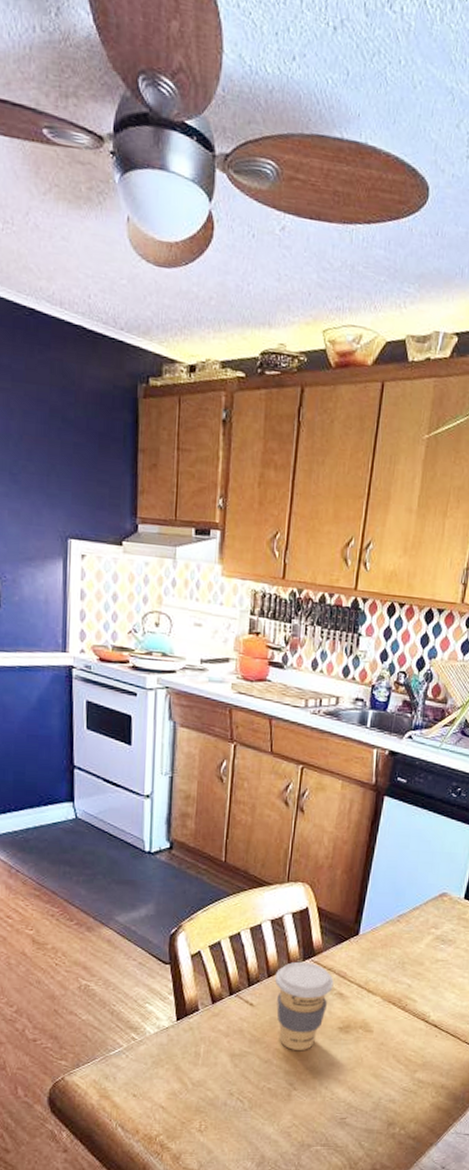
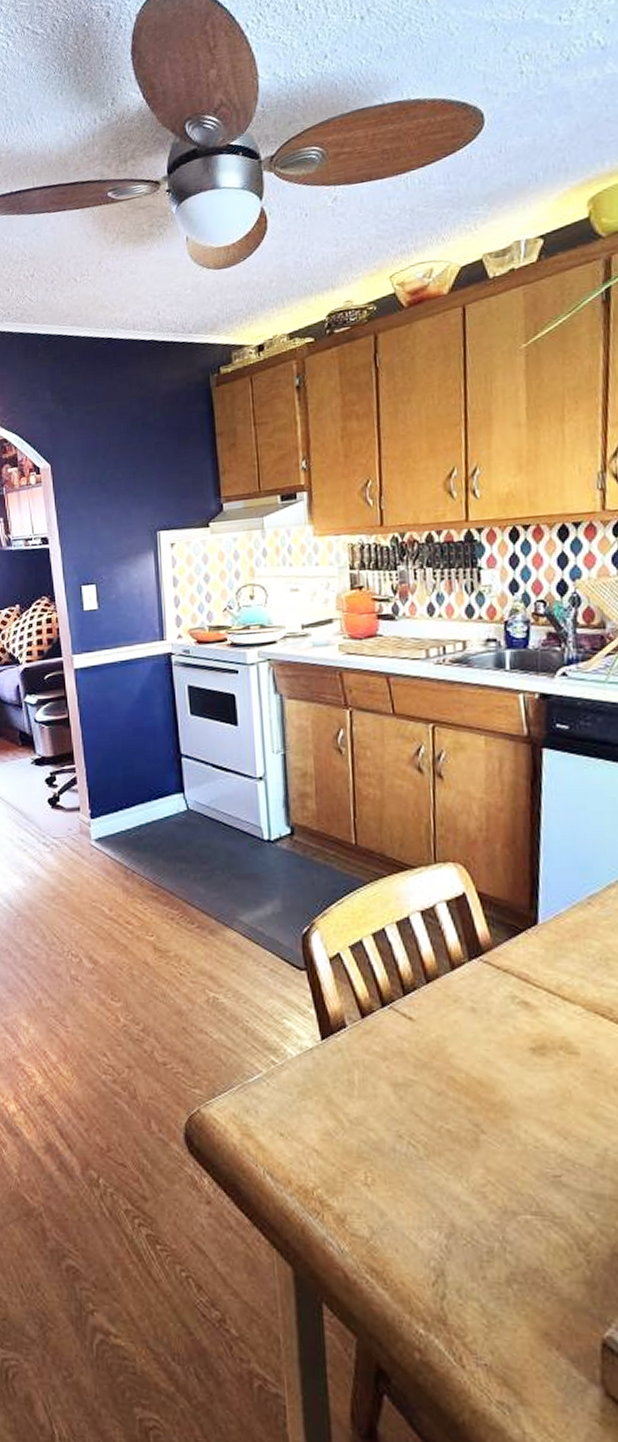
coffee cup: present [274,961,334,1050] -> none [435,961,514,1079]

